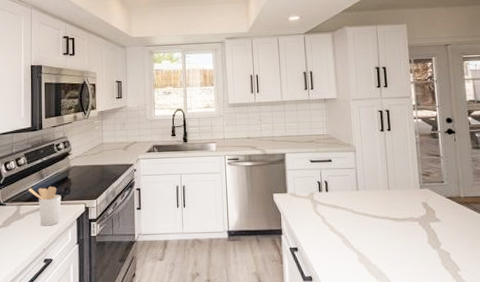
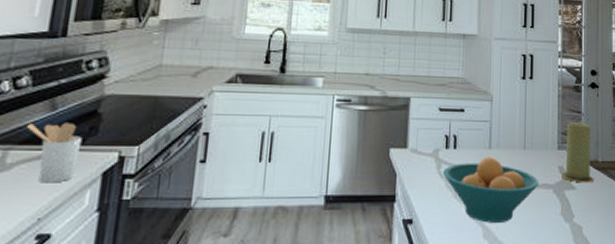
fruit bowl: none [319,197,404,250] -> present [443,157,538,223]
candle: none [426,164,459,216] -> present [562,122,595,183]

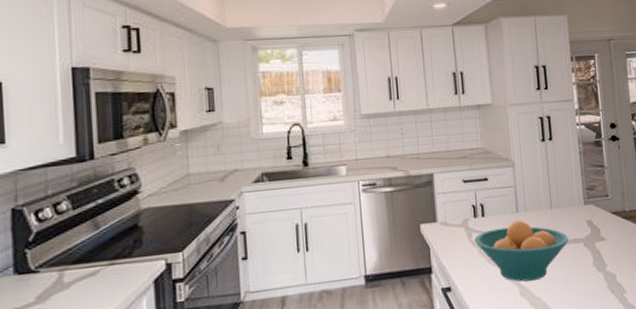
utensil holder: present [27,122,83,183] -> none [76,238,130,296]
candle: present [562,122,595,183] -> none [590,176,624,234]

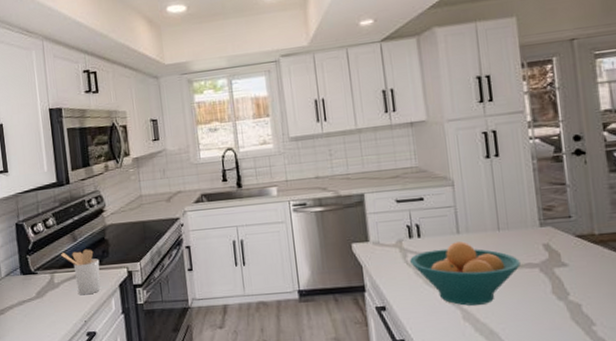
utensil holder: none [76,238,130,296] -> present [61,249,101,295]

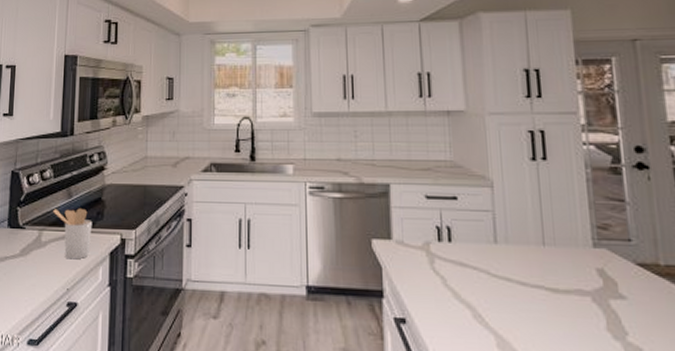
fruit bowl: present [410,241,520,306] -> none [438,253,569,333]

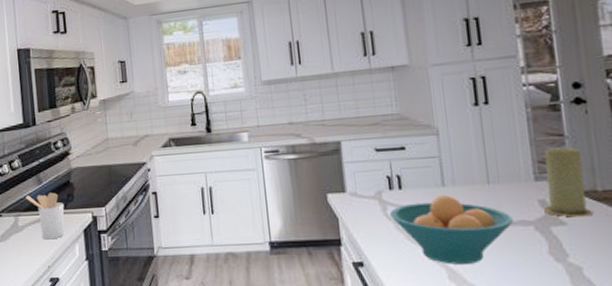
fruit bowl: none [438,253,569,333] -> present [390,195,513,265]
candle: none [602,213,656,293] -> present [544,147,594,217]

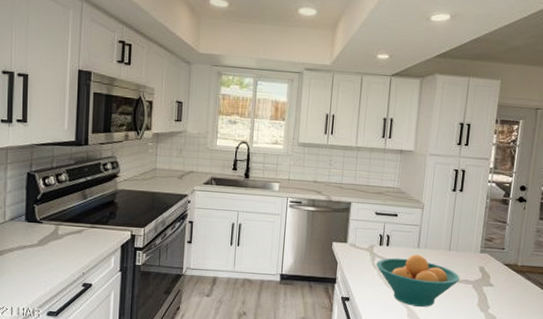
utensil holder: present [26,192,65,240] -> none [69,208,106,250]
candle: present [544,147,594,217] -> none [481,231,515,283]

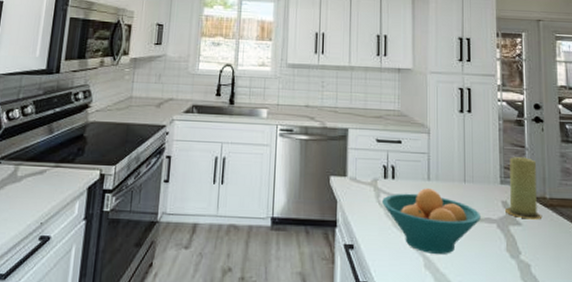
candle: none [481,231,515,283] -> present [505,157,543,220]

